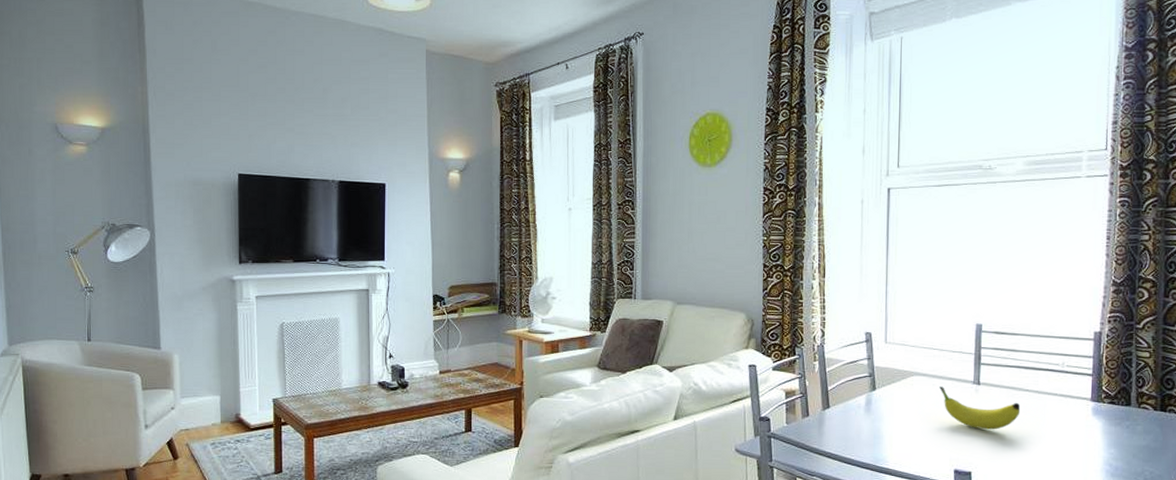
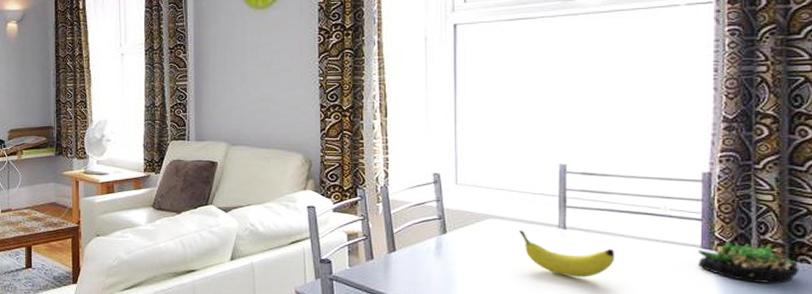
succulent plant: none [1088,395,1168,432] -> present [698,242,800,284]

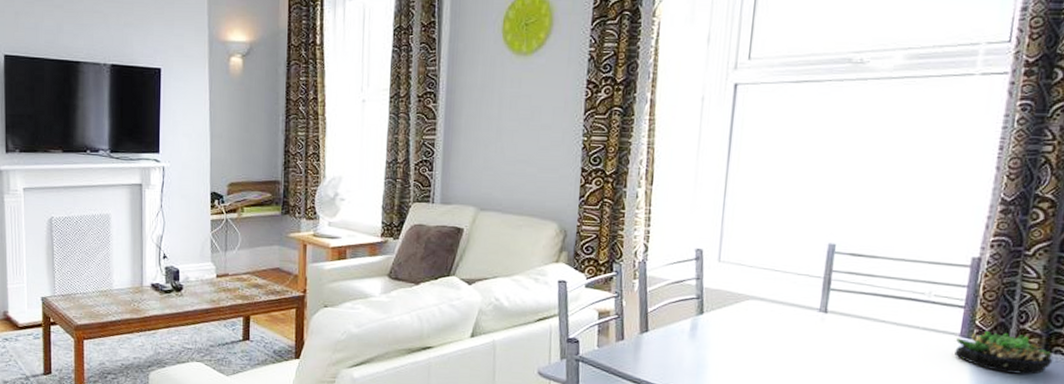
fruit: present [519,230,616,278] -> none [778,313,874,364]

